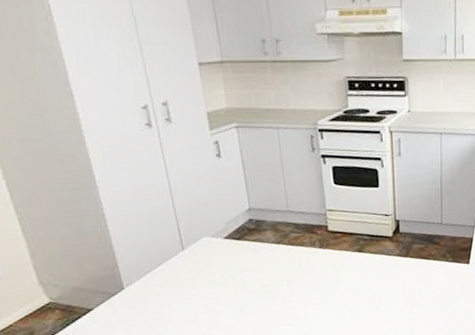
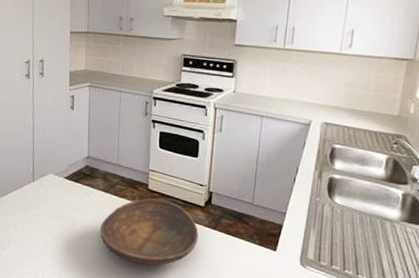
decorative bowl: none [279,238,391,311] -> present [100,198,199,265]

